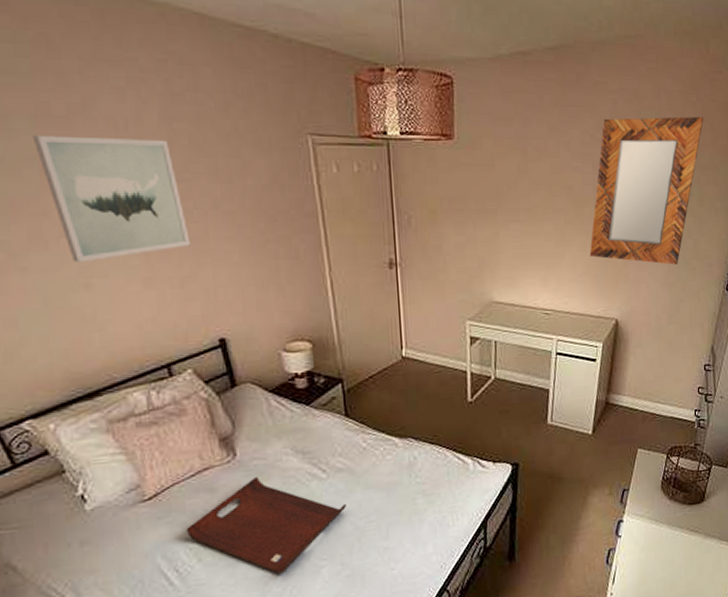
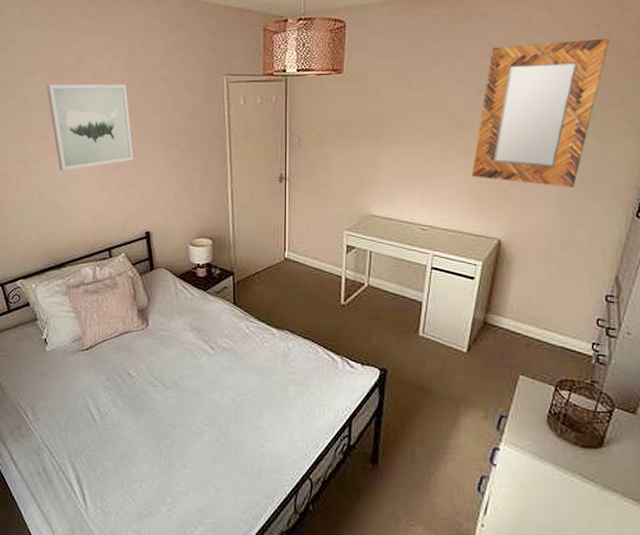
serving tray: present [186,476,346,574] -> none [108,344,228,430]

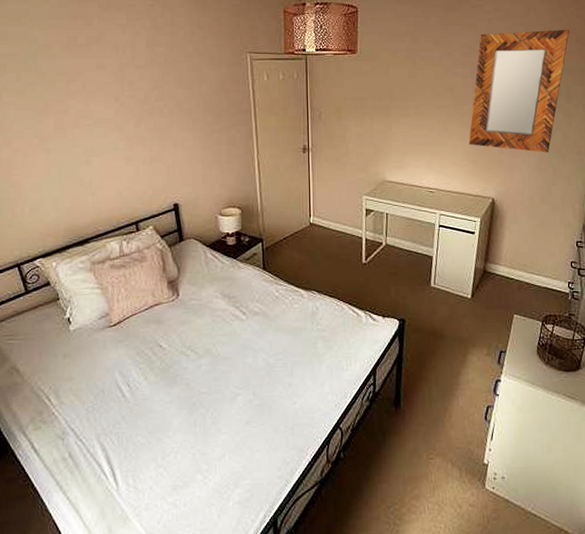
wall art: present [46,84,134,171] -> none [64,58,159,145]

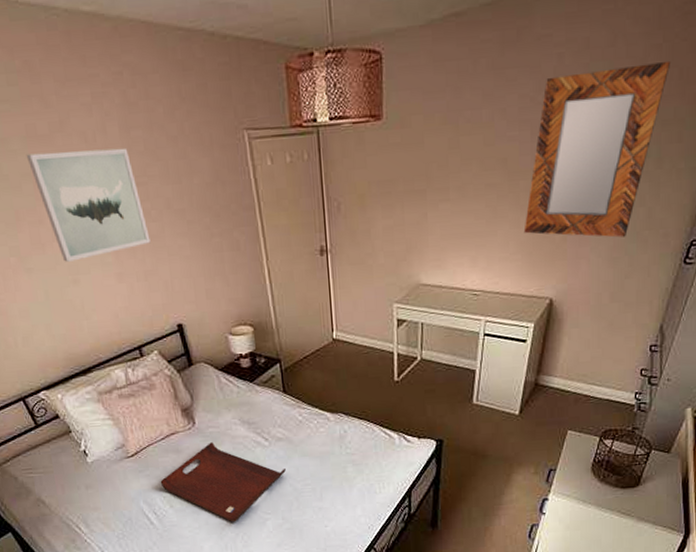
wall art: none [64,58,159,145] -> present [26,148,151,262]
serving tray: none [138,313,260,397] -> present [160,441,286,522]

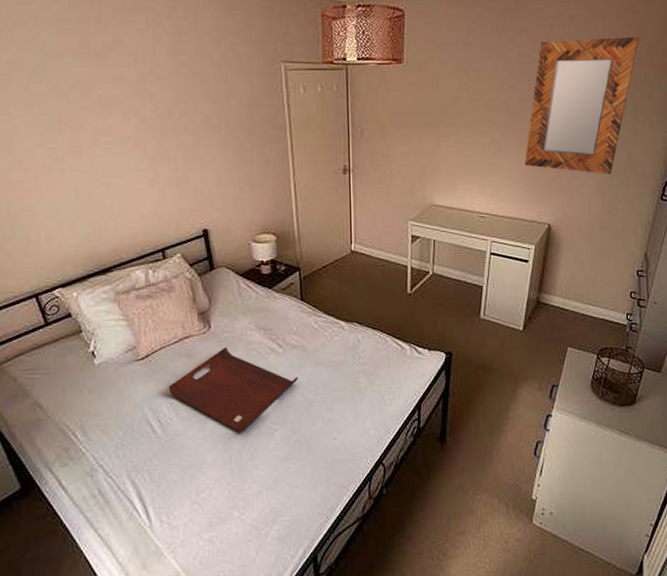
wall art: present [26,148,151,262] -> none [77,67,185,165]

